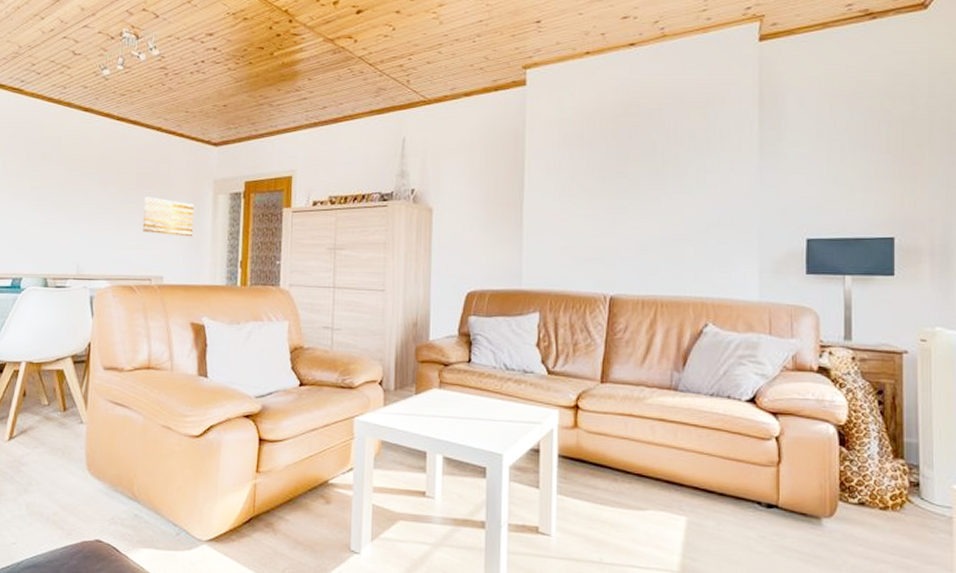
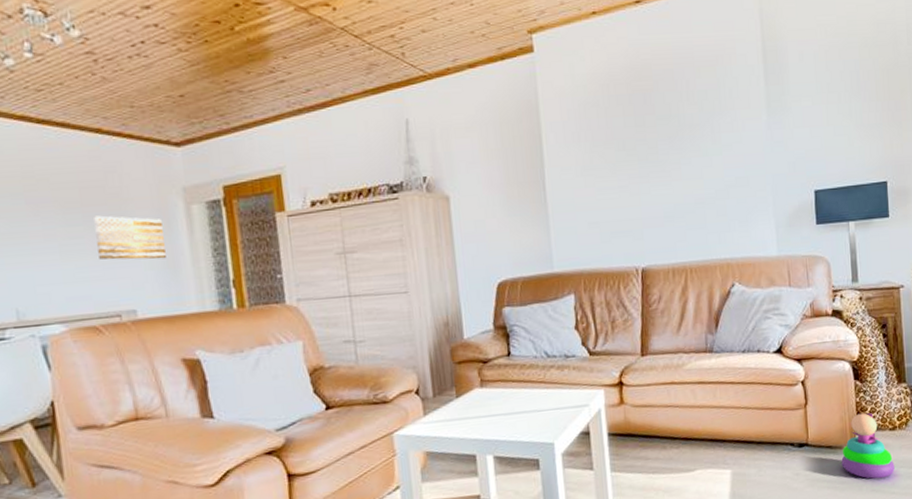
stacking toy: none [817,483,883,563] -> present [841,412,895,479]

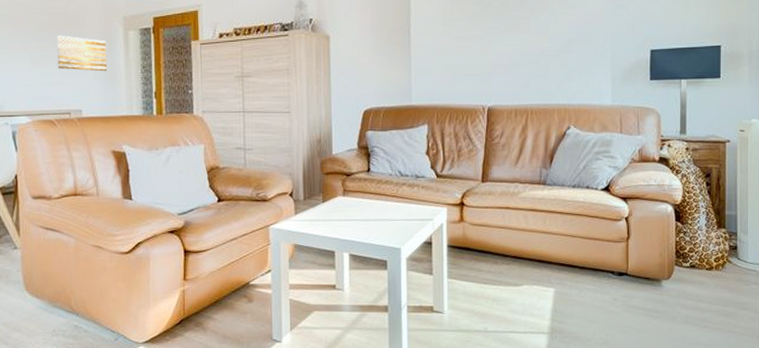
stacking toy: present [841,412,895,479] -> none [658,251,709,312]

